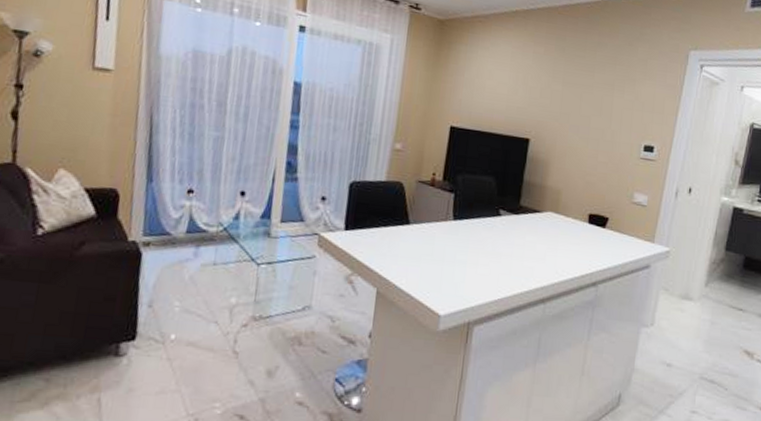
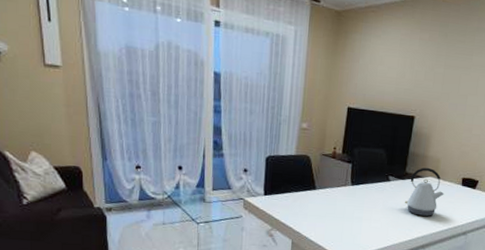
kettle: none [518,200,567,261] -> present [404,168,444,216]

